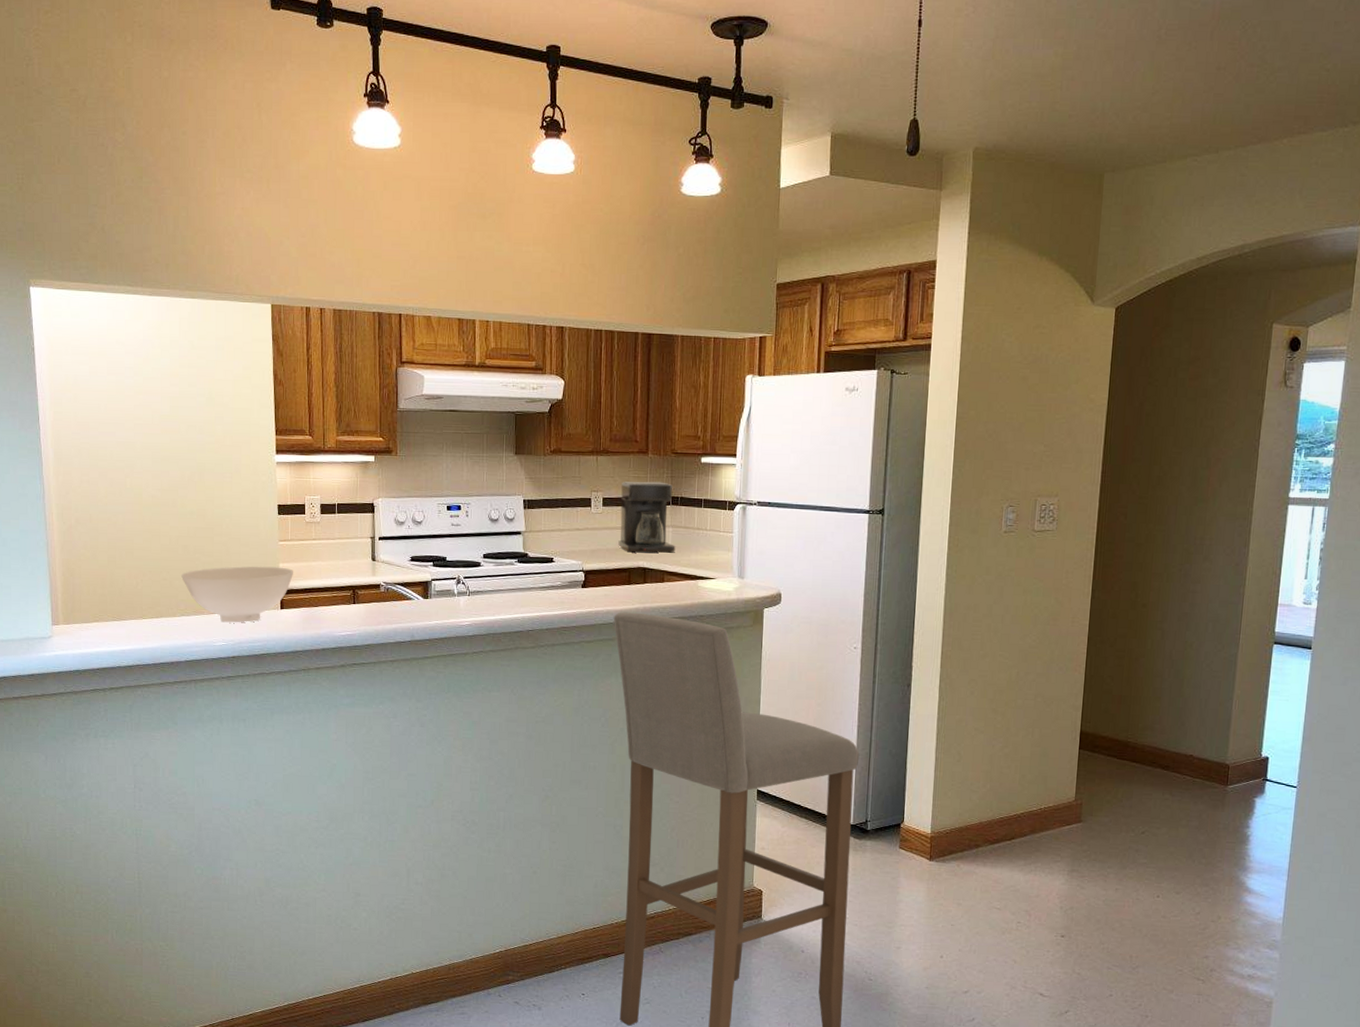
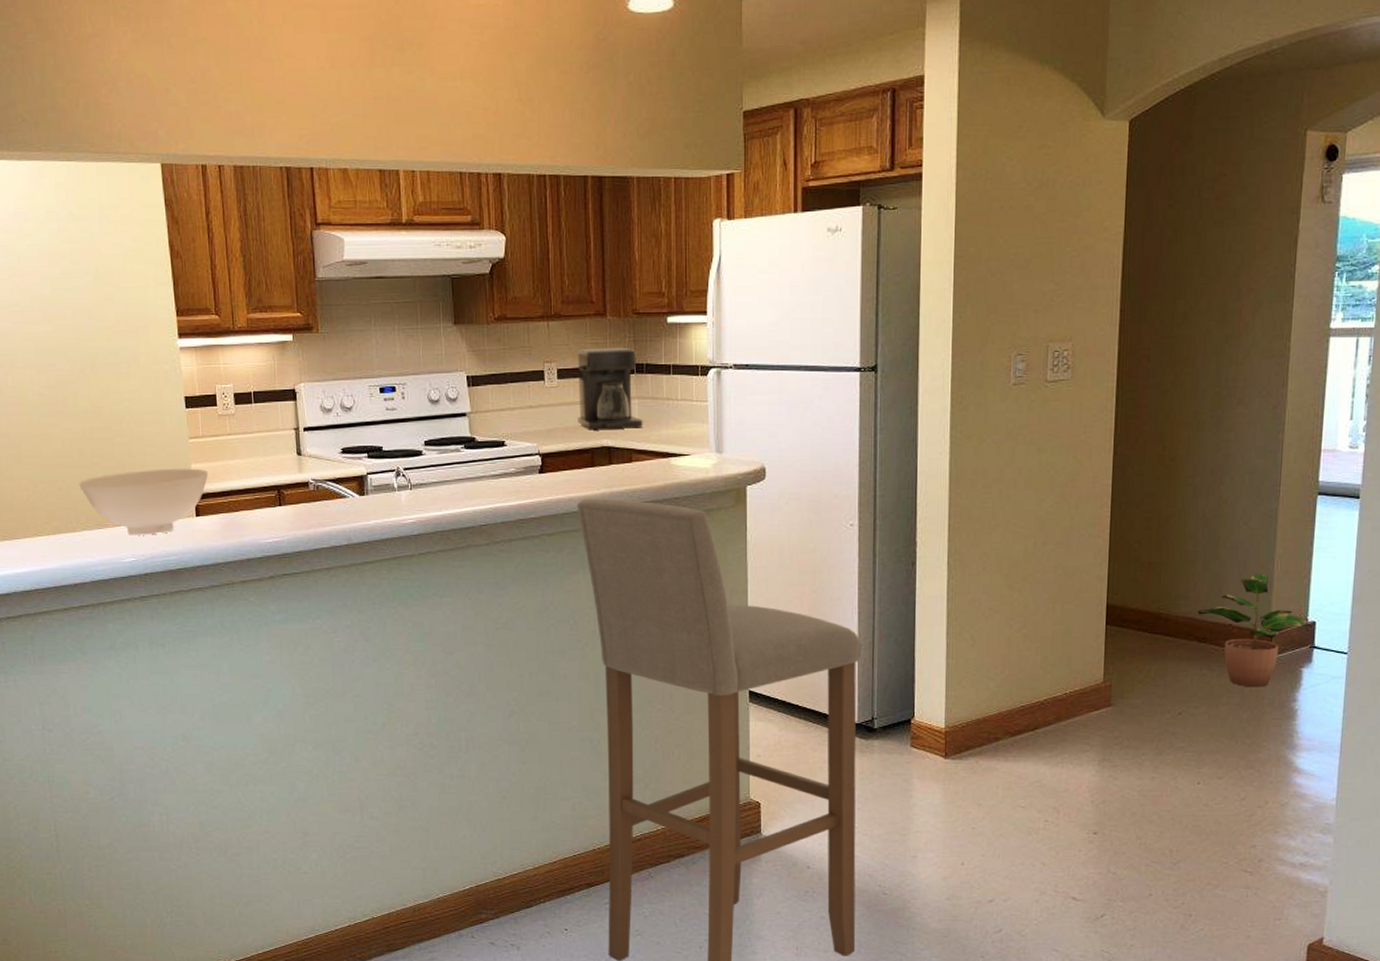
potted plant: none [1162,711,1262,813] -> present [1197,573,1309,687]

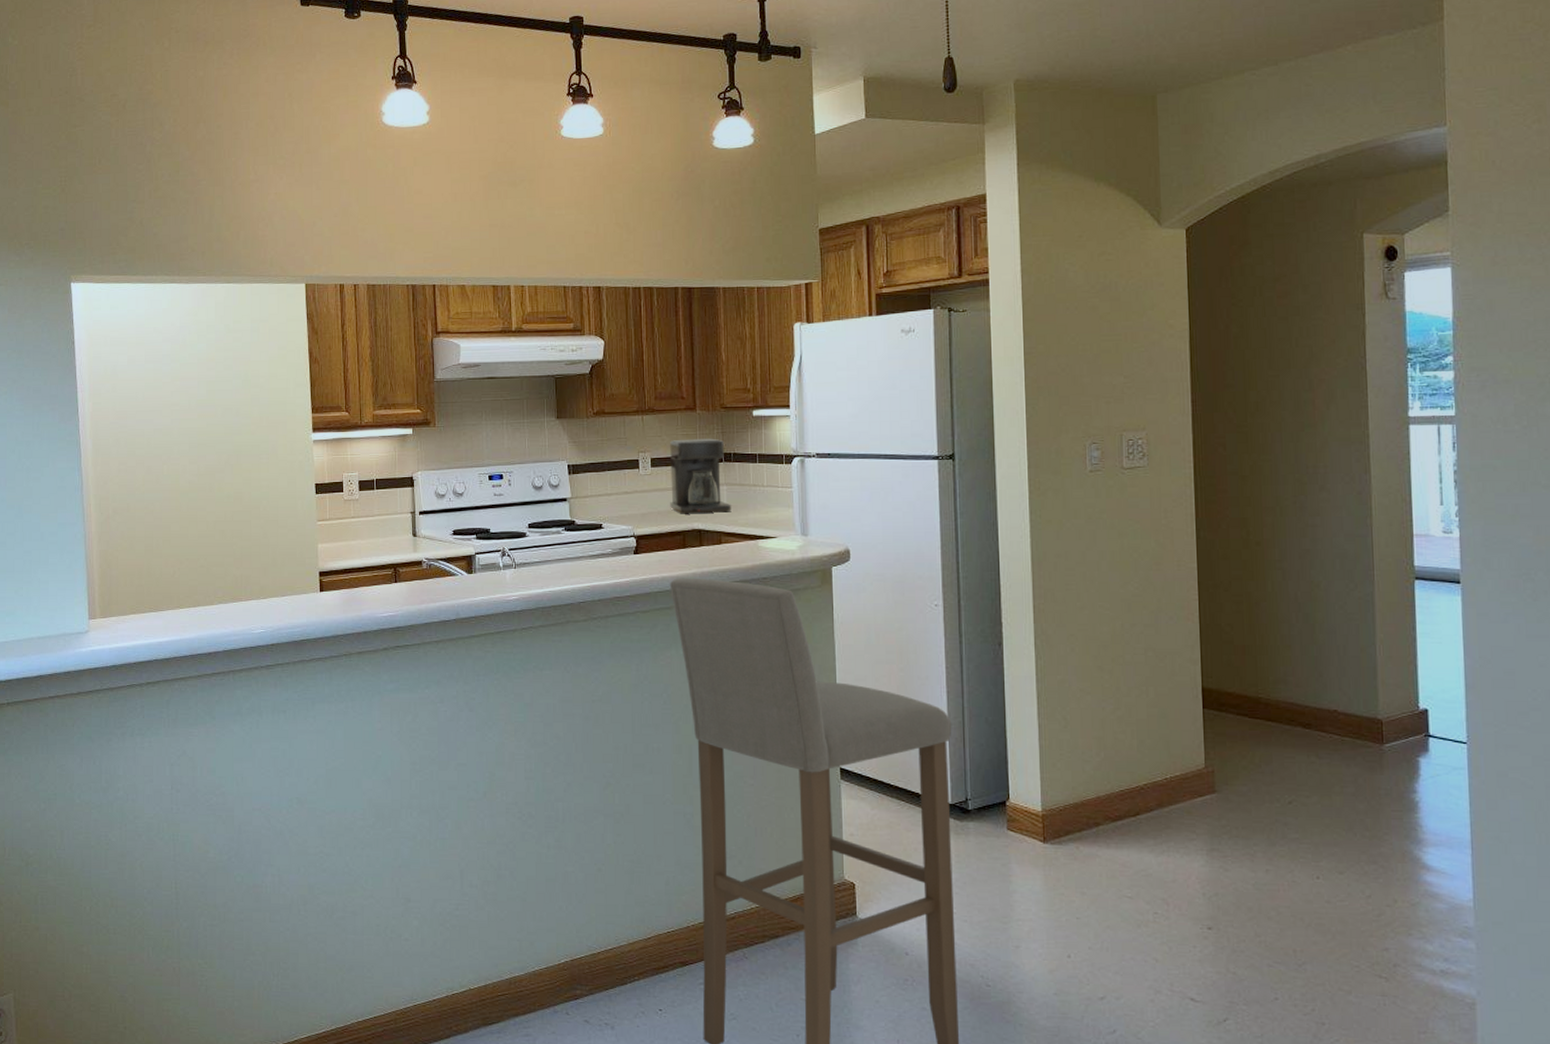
bowl: present [79,468,208,535] -> none [219,548,332,609]
potted plant: present [1197,573,1309,687] -> none [1299,659,1420,777]

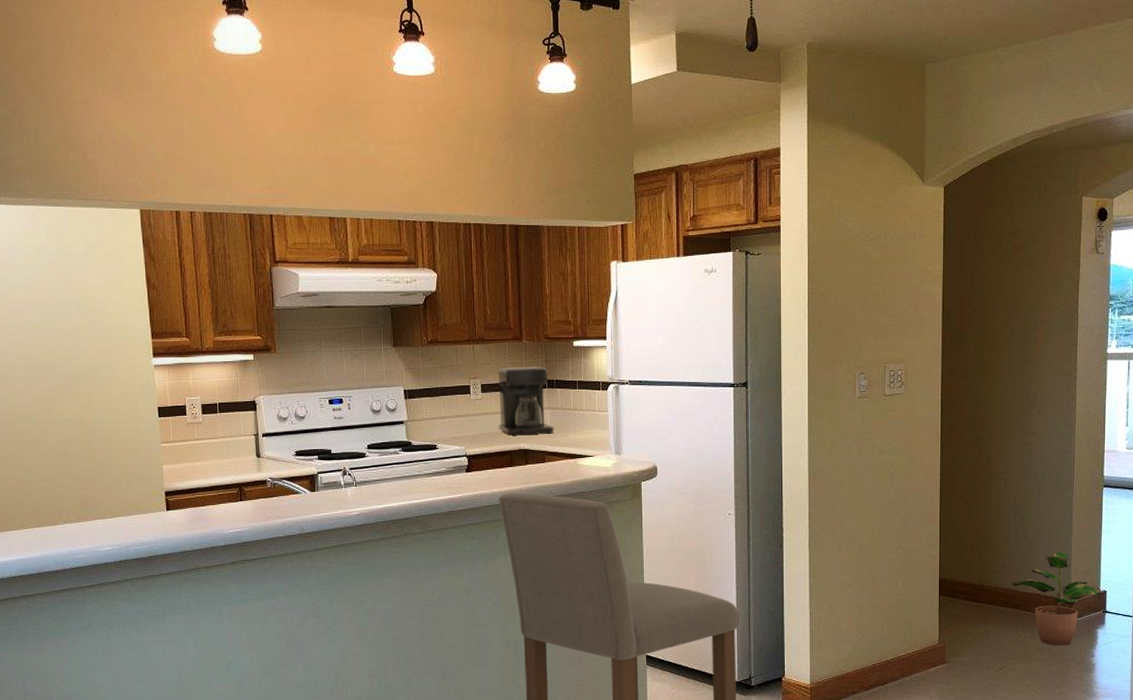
potted plant: none [1299,659,1420,777] -> present [1012,552,1101,646]

